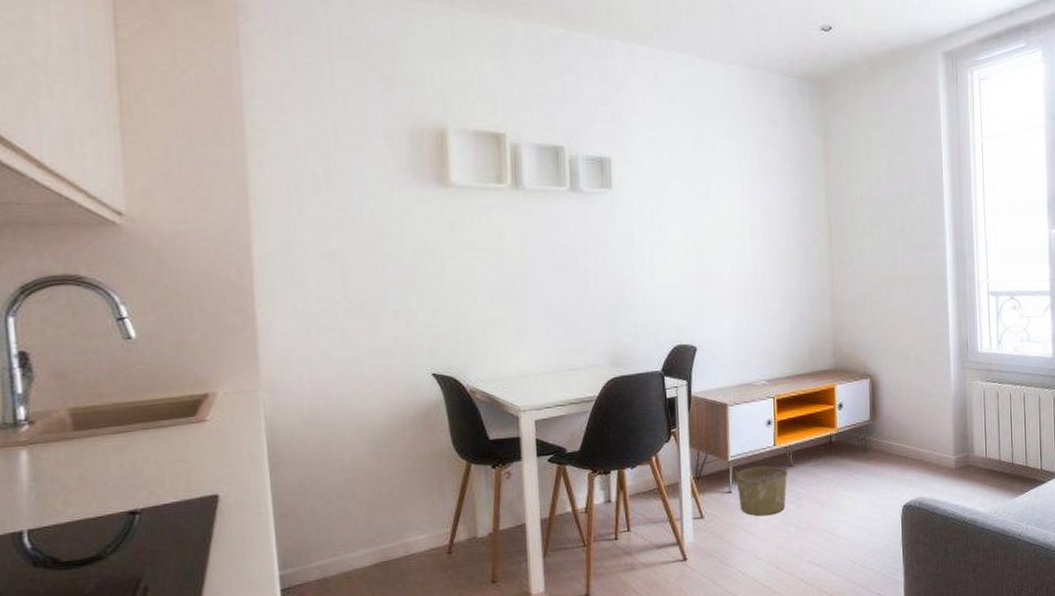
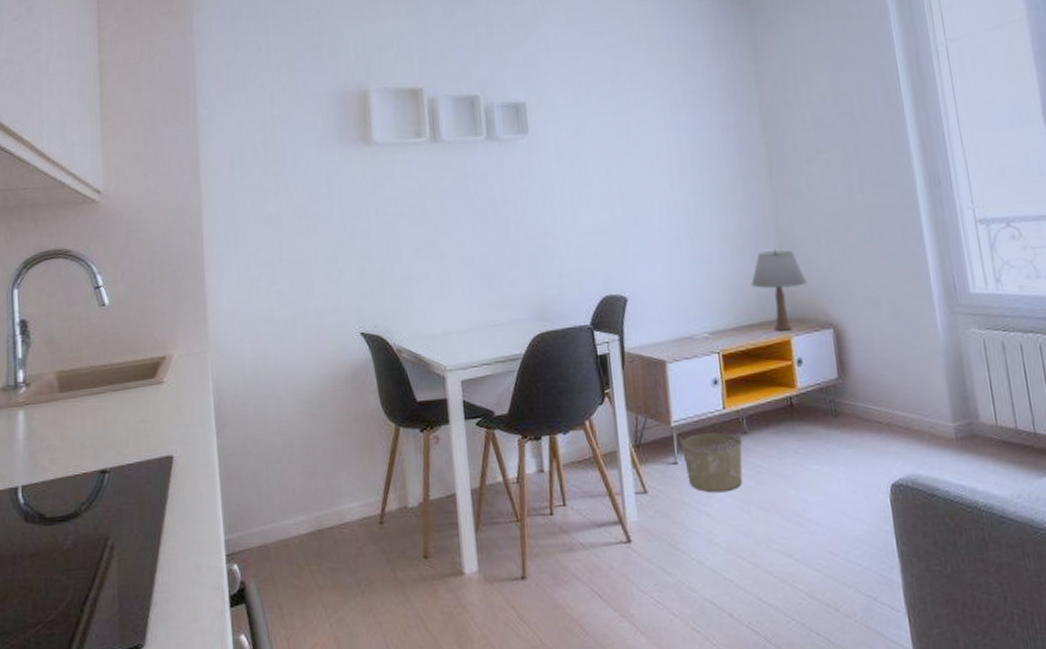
table lamp: none [806,309,853,380] -> present [751,249,807,331]

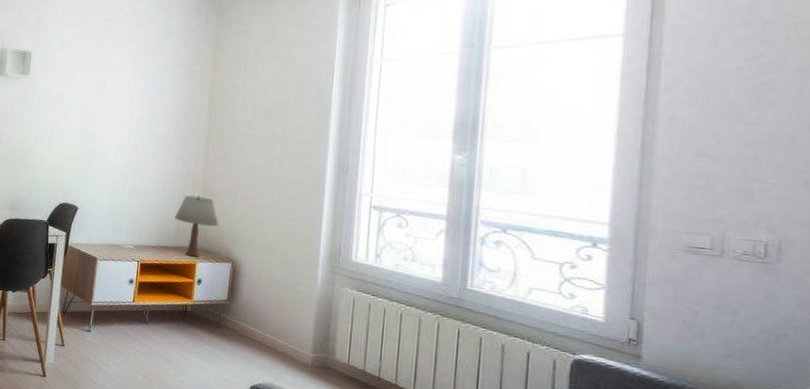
basket: present [680,432,743,493] -> none [95,313,142,360]

